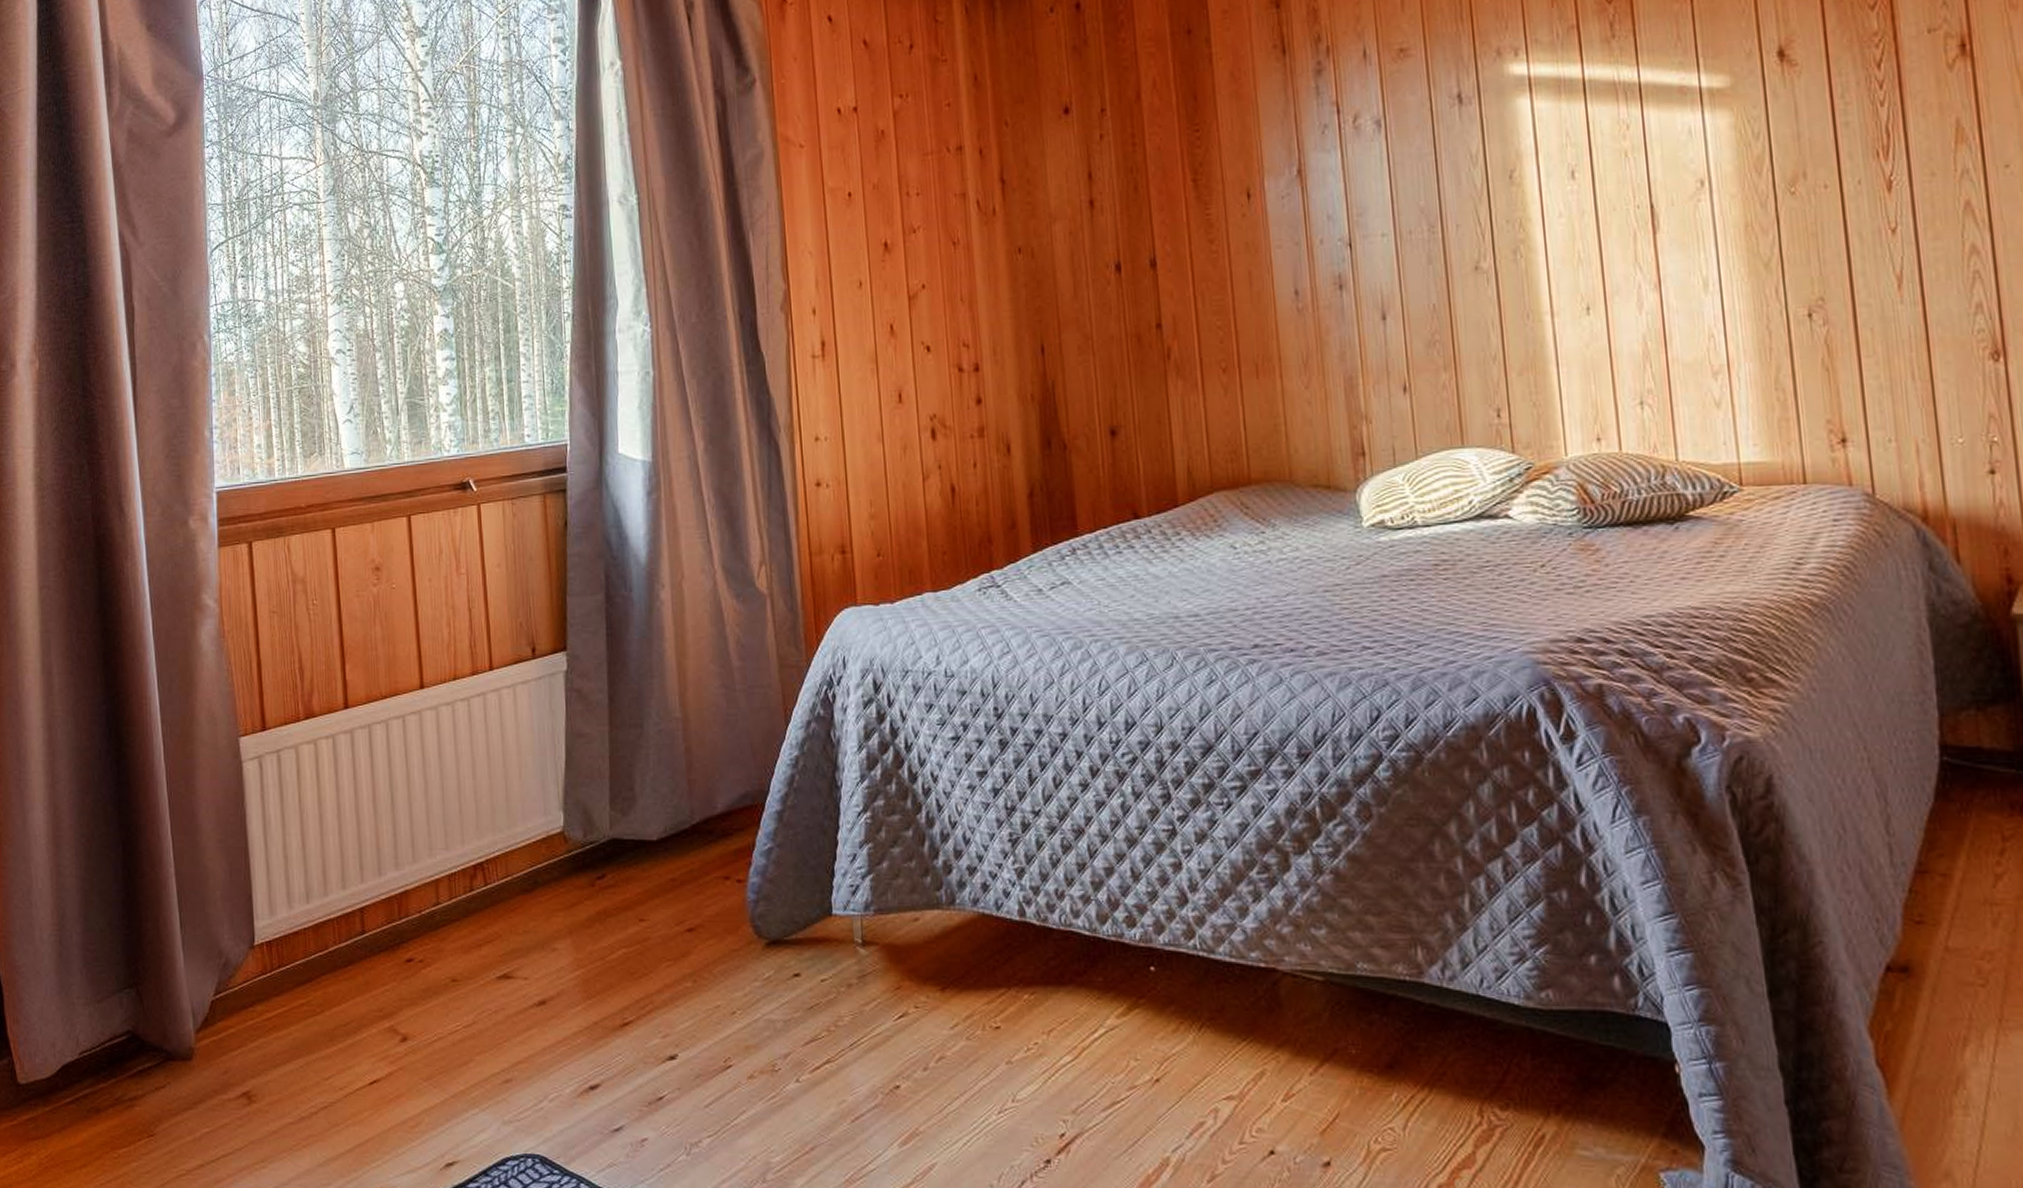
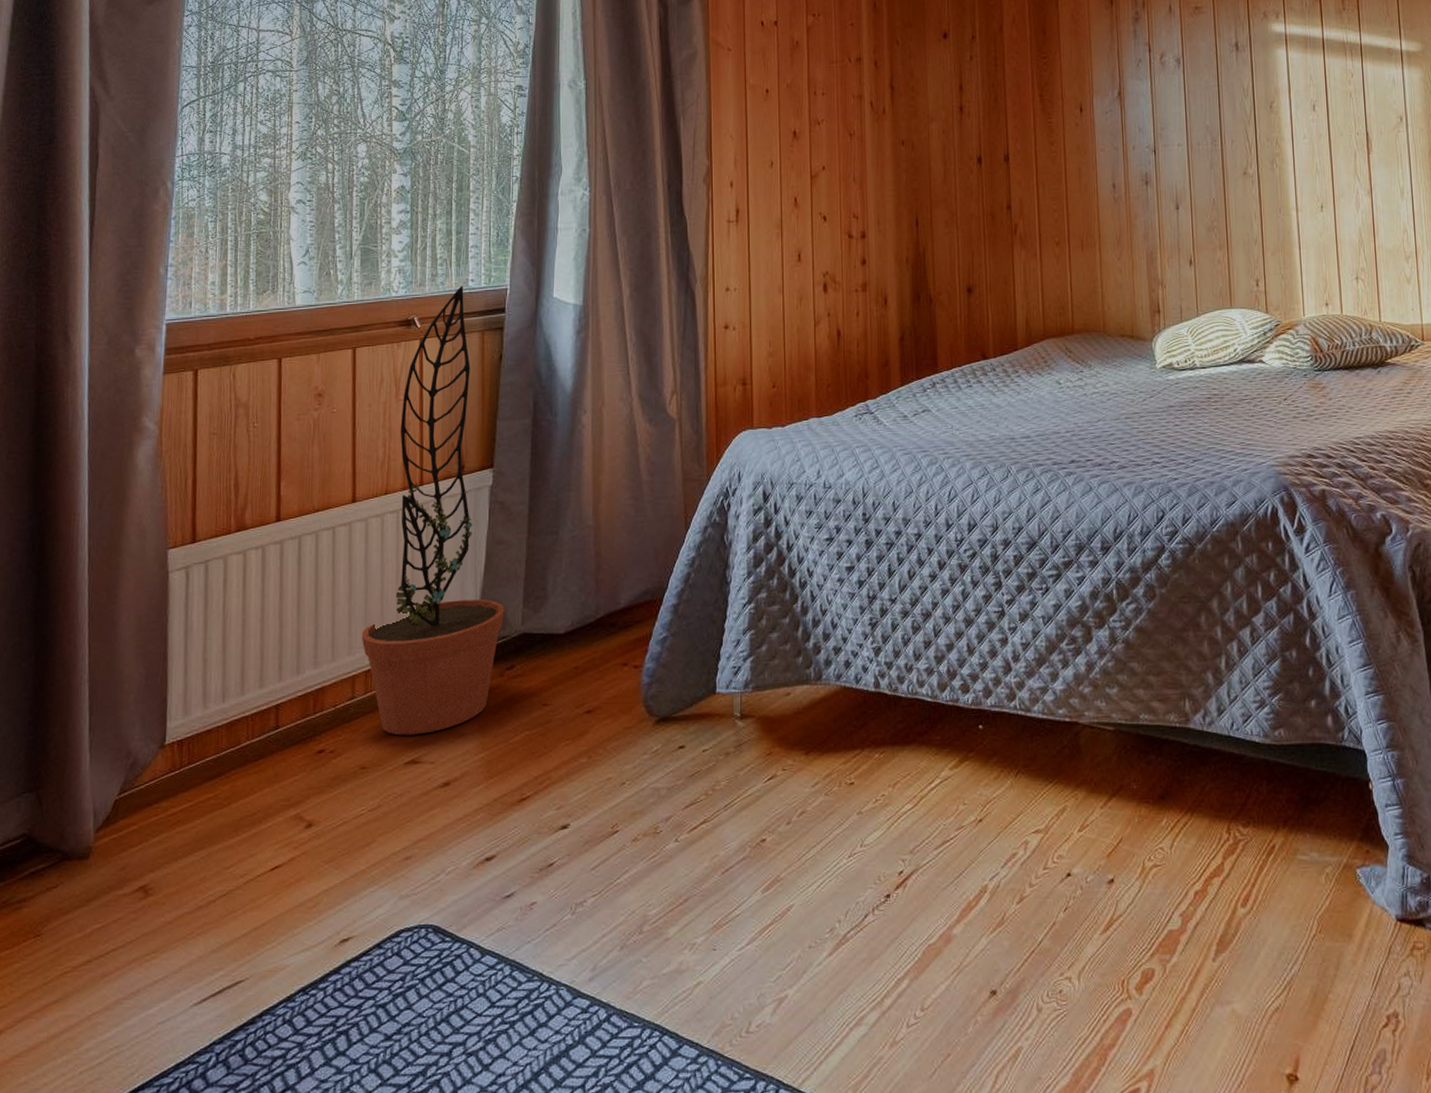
decorative plant: none [441,442,591,947] -> present [361,286,505,736]

